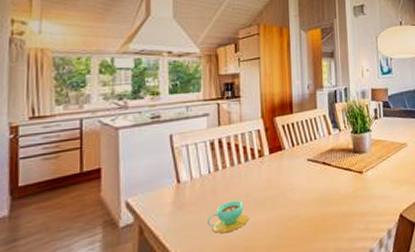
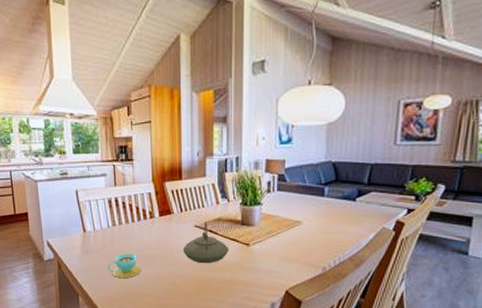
teapot: none [296,154,344,200] -> present [183,222,230,264]

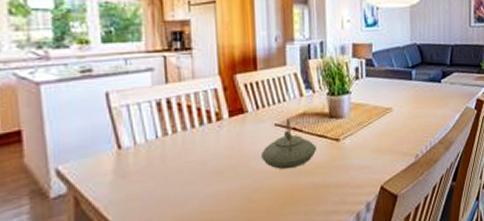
teacup: present [107,254,141,279] -> none [155,169,205,206]

